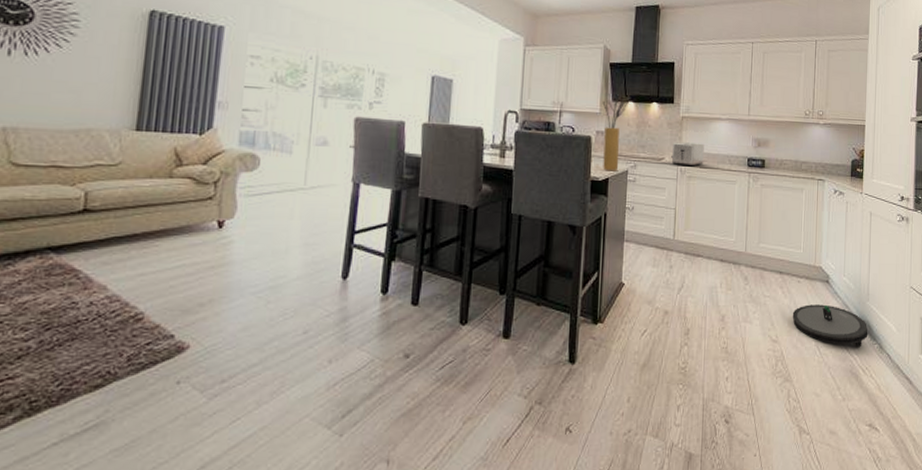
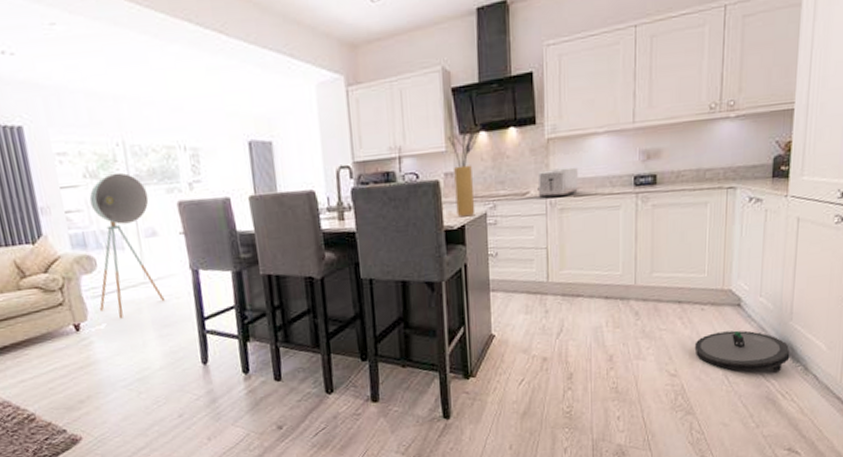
floor lamp: none [251,82,329,221] -> present [89,172,166,319]

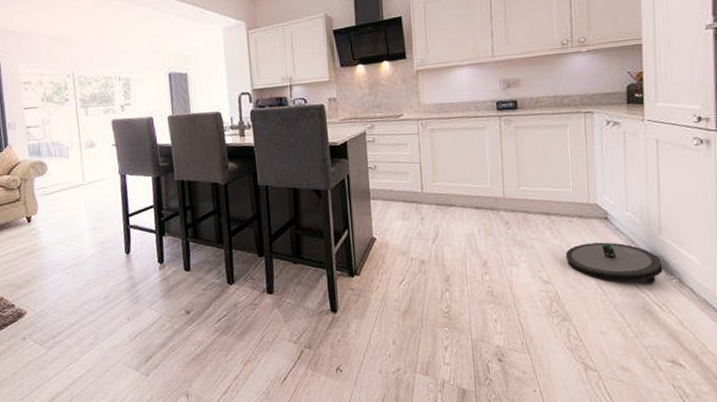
floor lamp: present [89,172,166,319] -> none [45,97,99,213]
vase: present [447,122,481,217] -> none [330,57,359,135]
toaster: present [537,167,578,198] -> none [409,94,446,120]

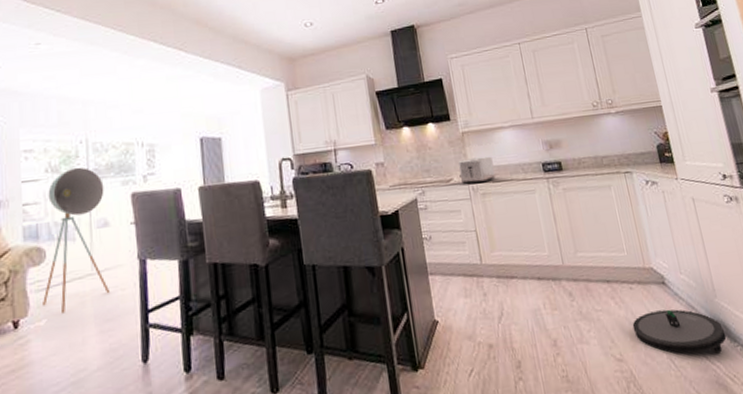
floor lamp: none [45,97,99,213] -> present [43,167,111,314]
toaster: none [409,94,446,120] -> present [458,156,496,184]

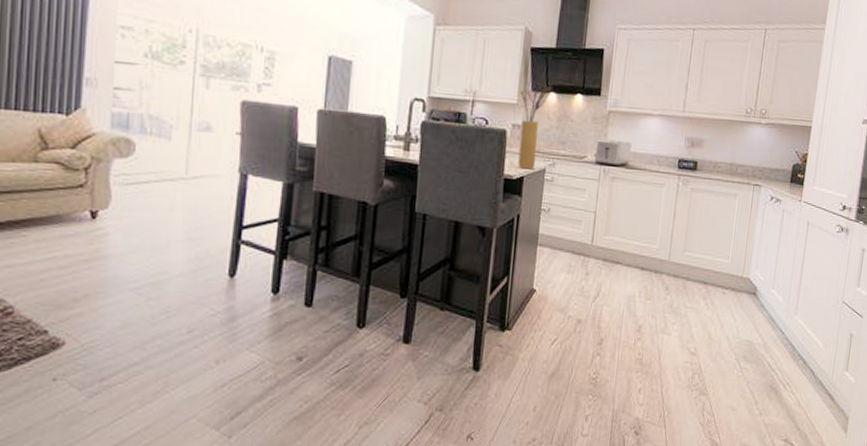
floor lamp: present [43,167,111,314] -> none [127,58,211,213]
vase: none [376,119,407,203] -> present [518,80,552,170]
robot vacuum: present [632,309,727,355] -> none [713,317,793,364]

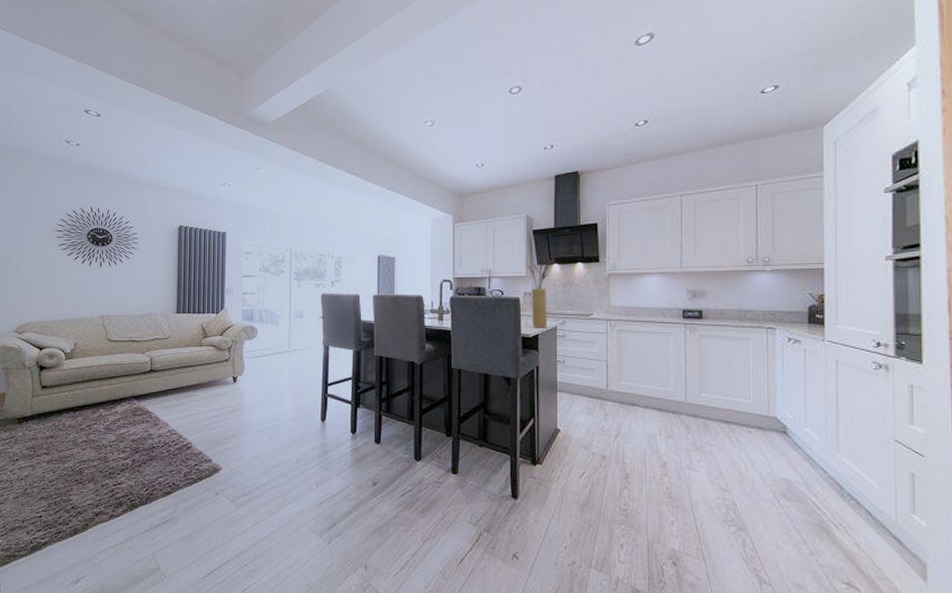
toaster: present [594,139,632,167] -> none [600,298,634,321]

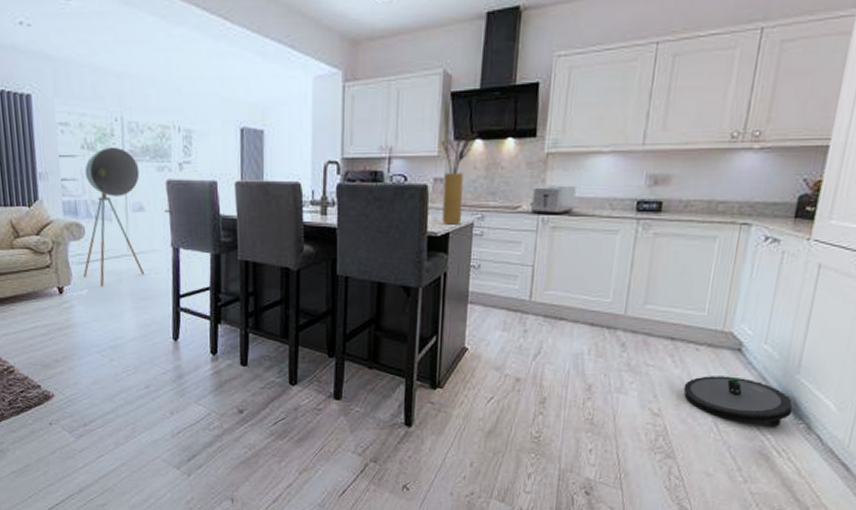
floor lamp: none [254,269,302,377] -> present [83,146,145,287]
toaster: none [600,298,634,321] -> present [530,185,576,215]
robot vacuum: none [744,455,840,503] -> present [683,376,793,428]

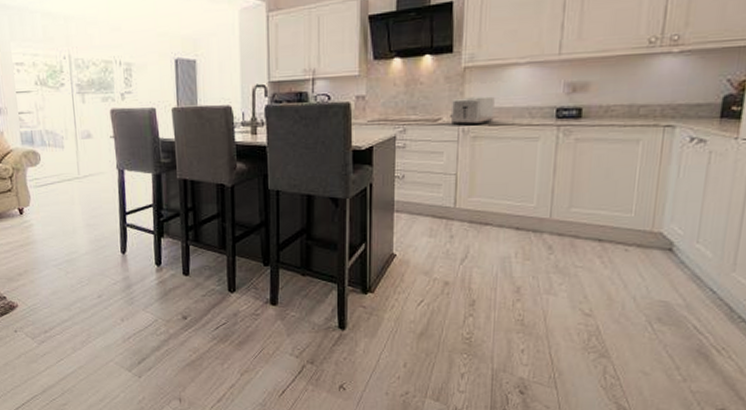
floor lamp: present [83,146,145,287] -> none [38,81,94,207]
vase: present [441,128,478,225] -> none [361,48,396,139]
robot vacuum: present [683,376,793,428] -> none [614,276,731,327]

